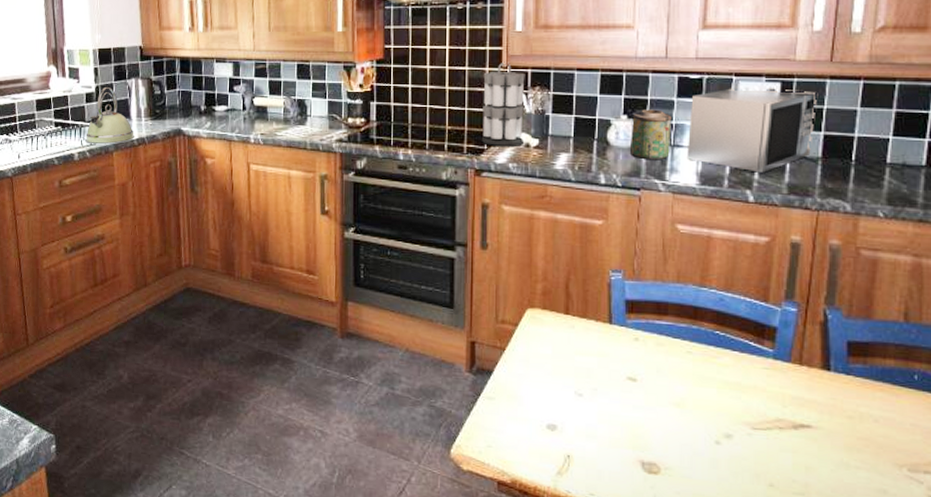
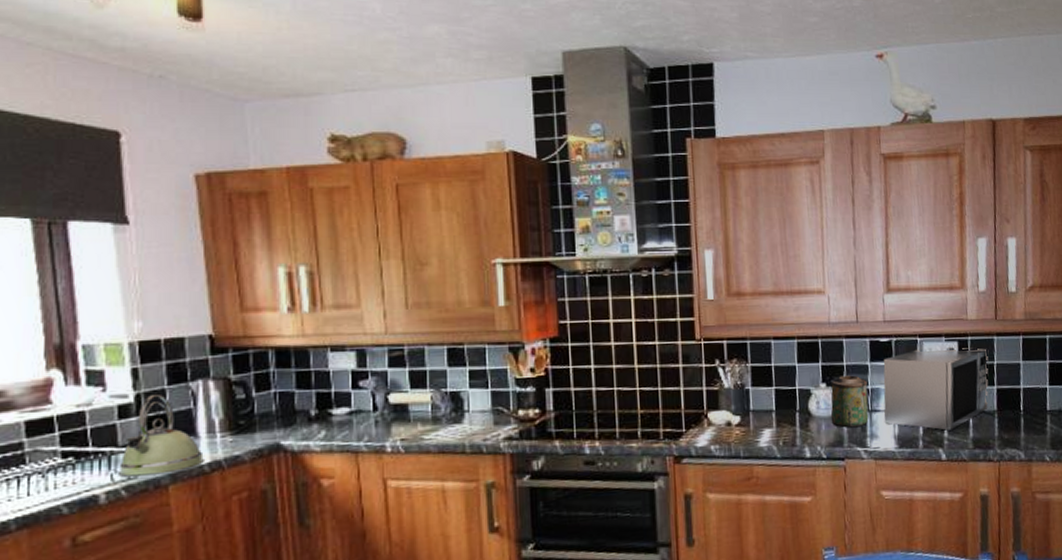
spice rack: present [481,61,525,147] -> none [675,333,724,429]

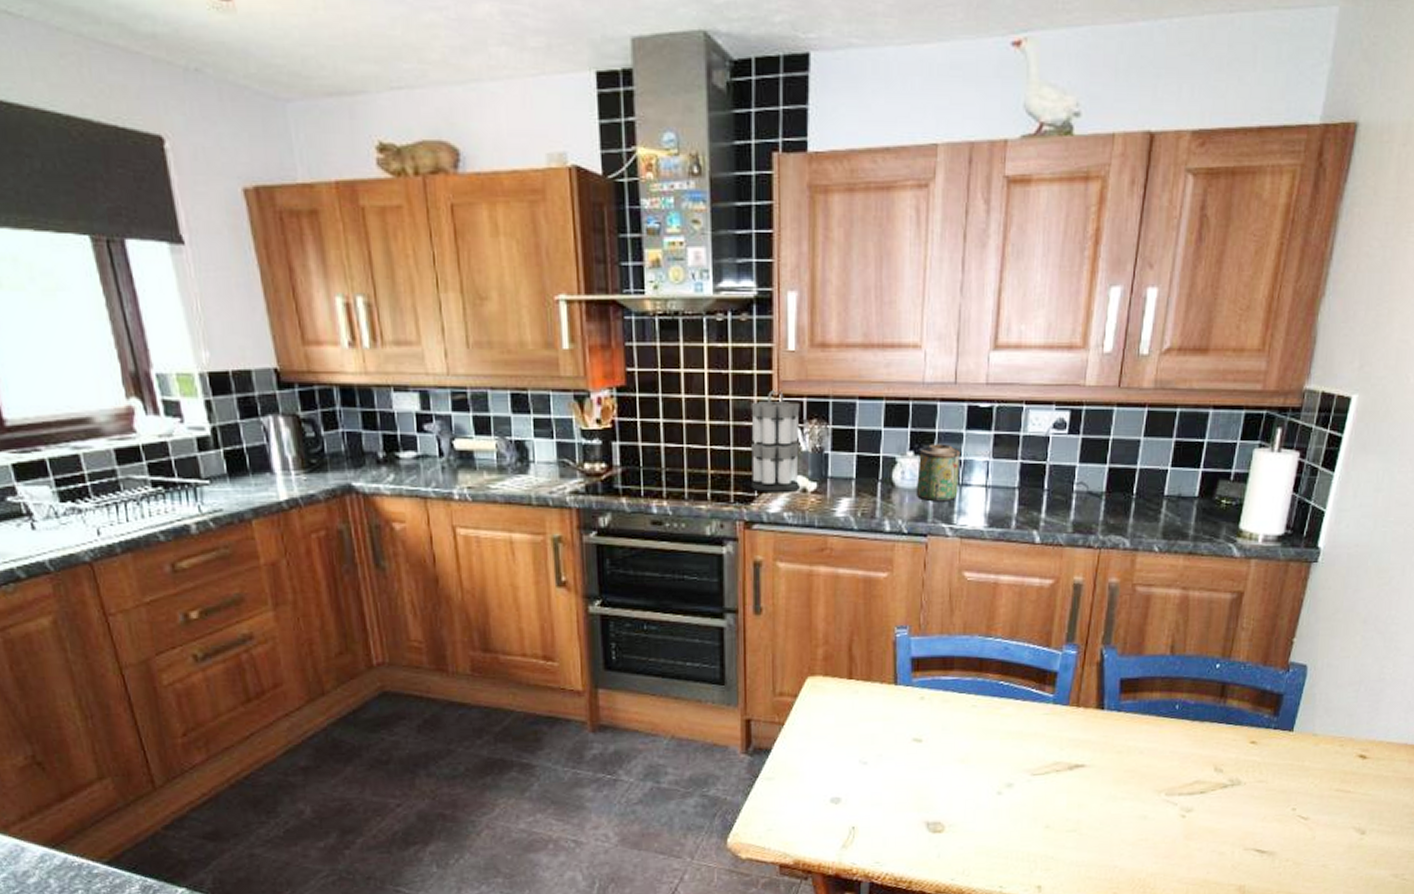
kettle: present [119,395,206,478] -> none [204,429,283,510]
spice rack: none [675,333,724,429] -> present [750,389,800,494]
microwave: present [883,347,989,431] -> none [975,417,1104,511]

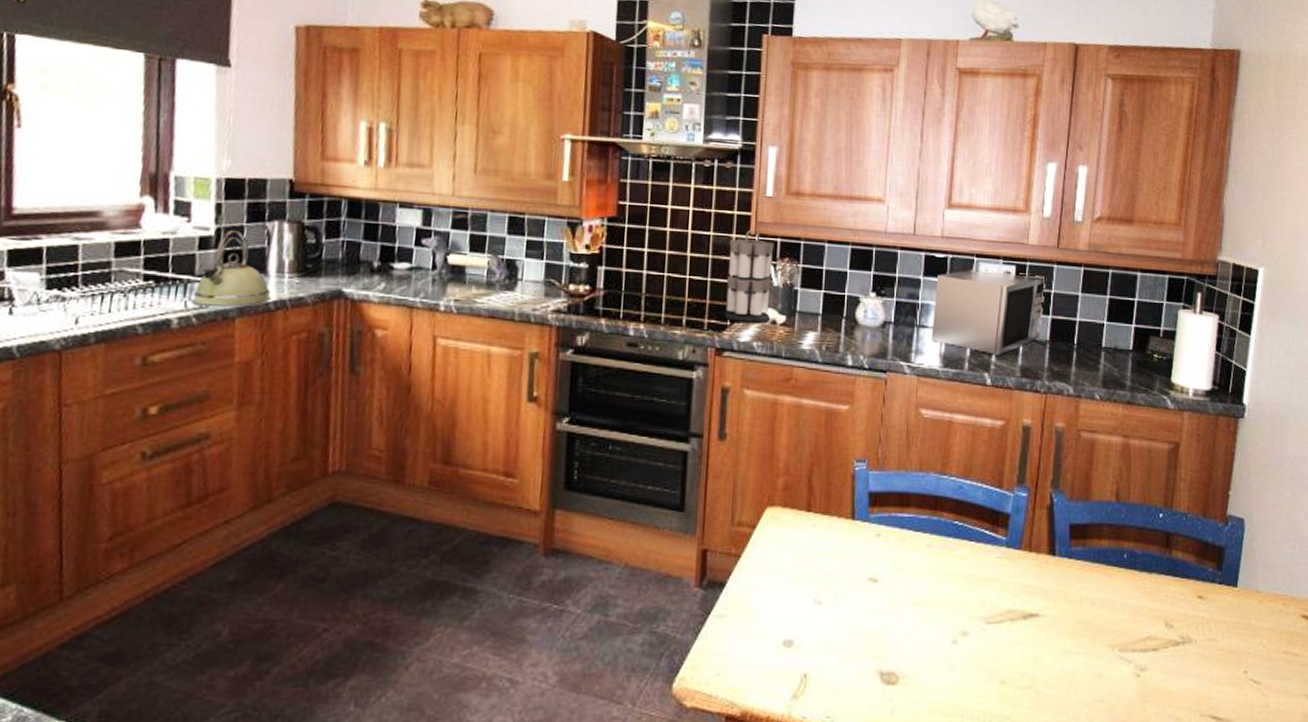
kettle: none [204,429,283,510] -> present [192,230,272,308]
canister: present [916,444,960,502] -> none [877,287,918,341]
microwave: none [975,417,1104,511] -> present [931,269,1046,355]

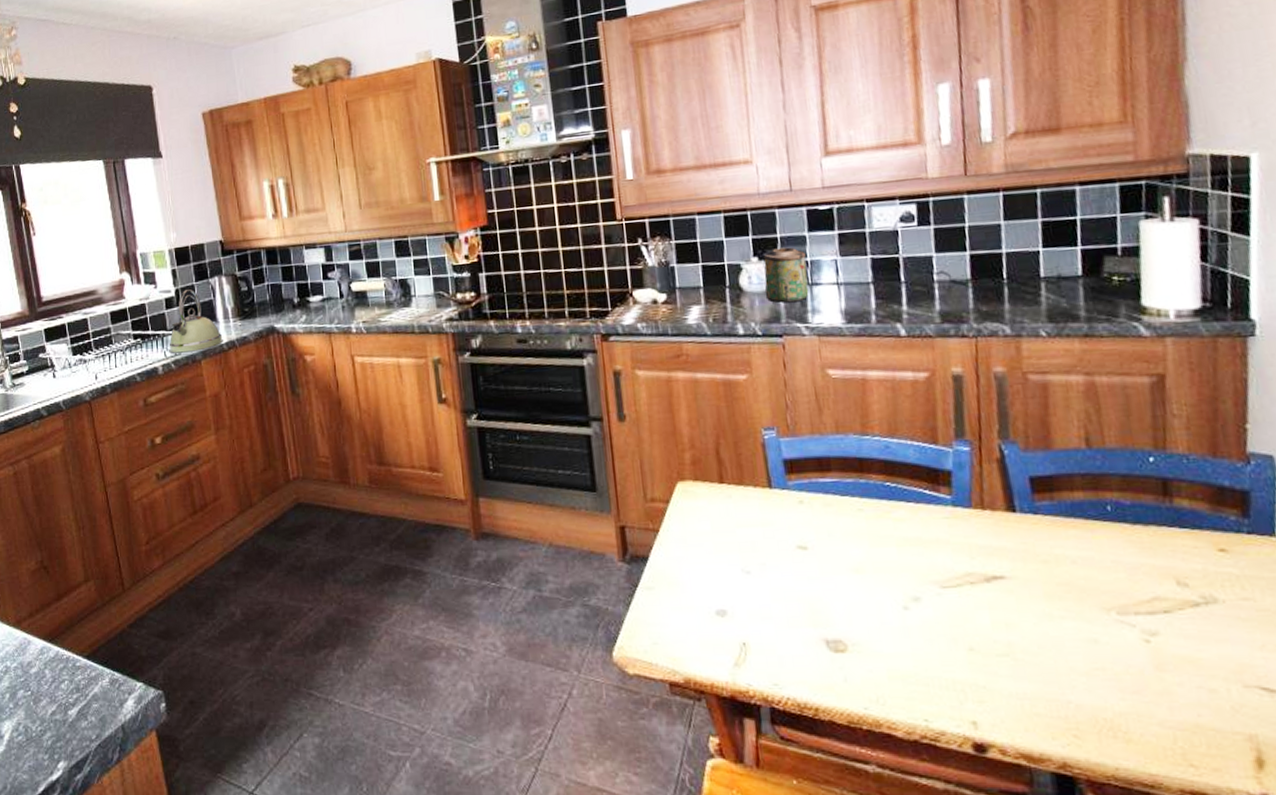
spice rack: present [724,228,774,324] -> none [597,214,650,307]
canister: none [877,287,918,341] -> present [763,247,809,303]
microwave: present [931,269,1046,355] -> none [824,209,959,304]

